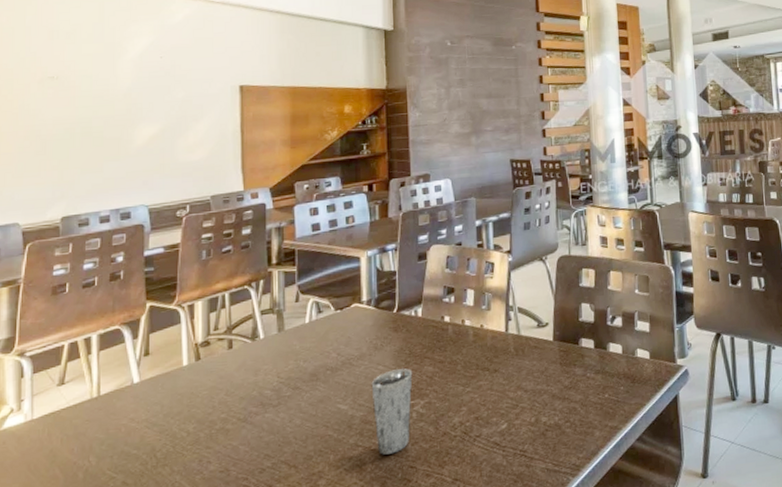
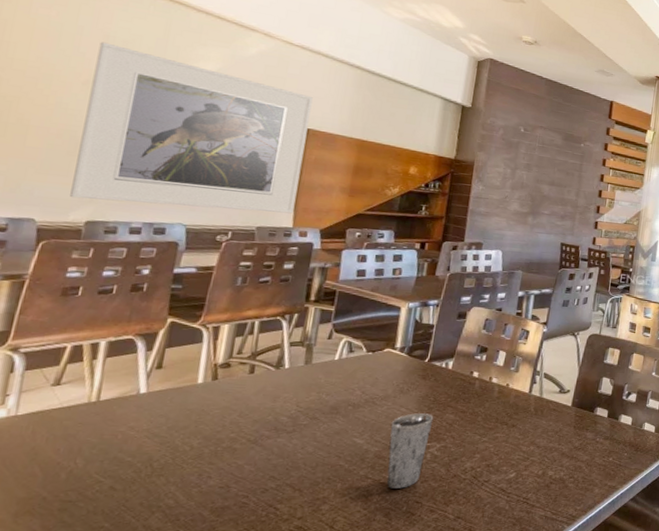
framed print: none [45,38,242,197] -> present [70,42,313,214]

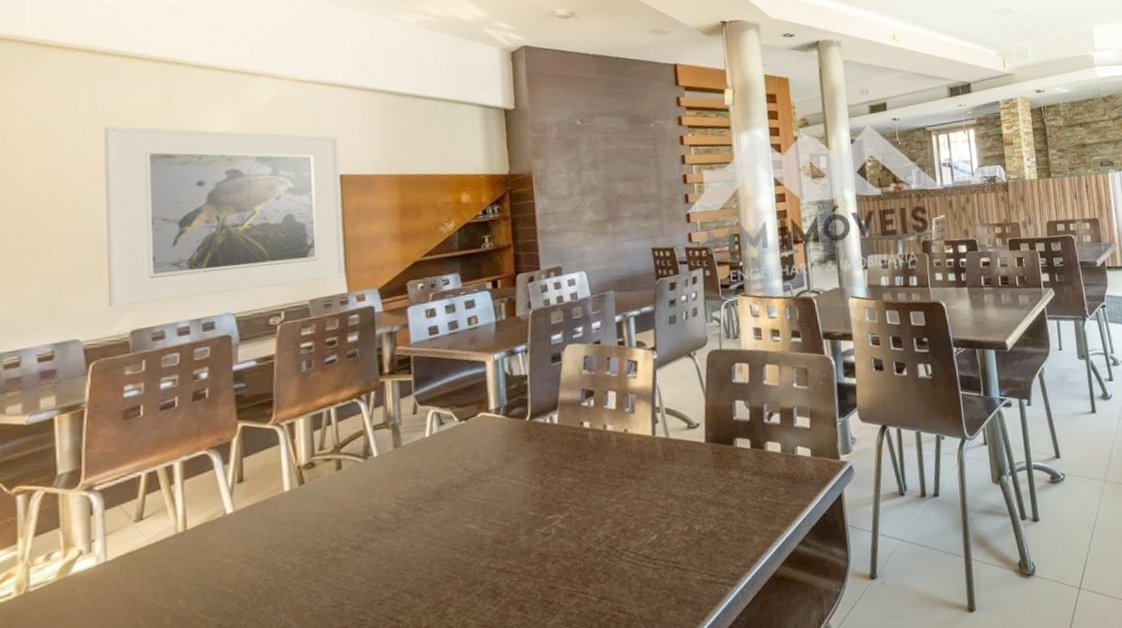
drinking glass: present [386,413,434,488] -> none [503,481,550,577]

